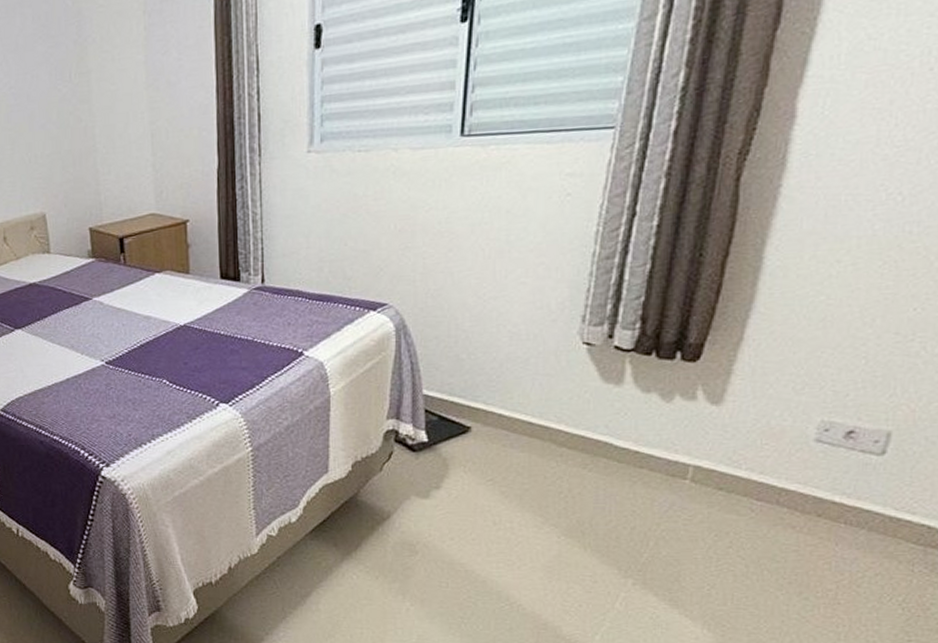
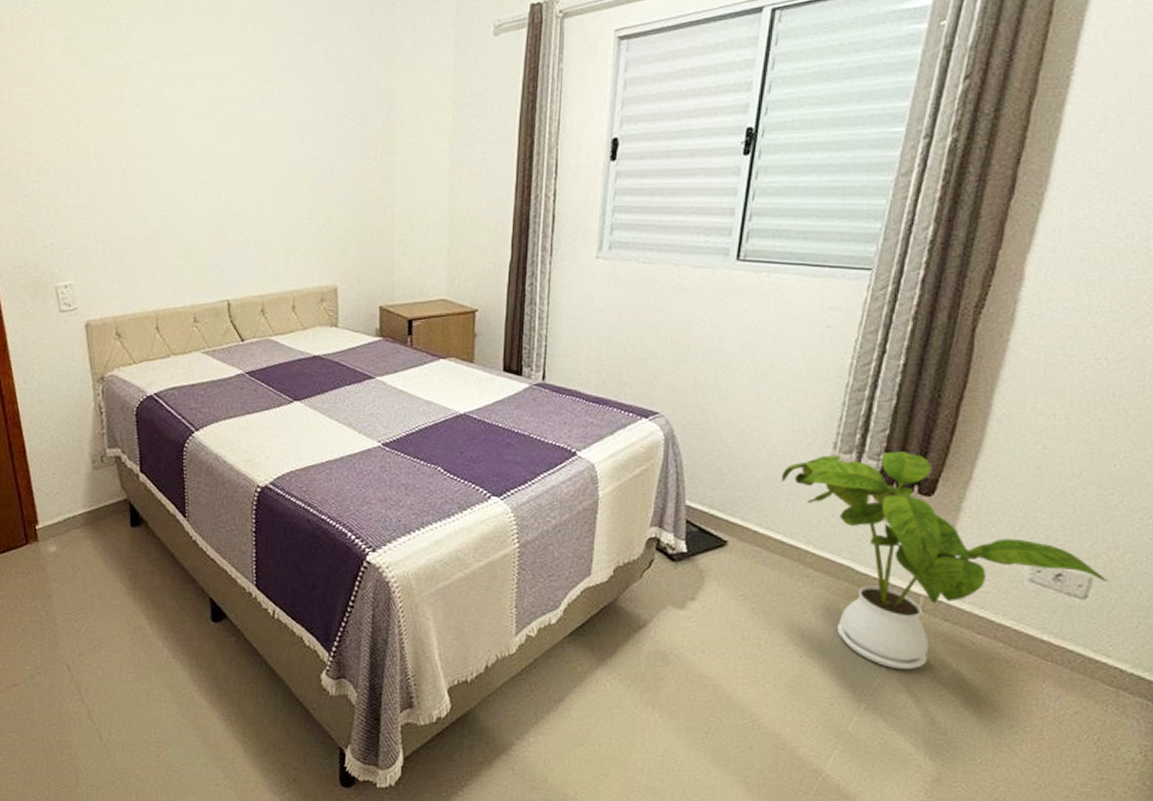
house plant: none [526,318,911,543] -> present [782,451,1109,670]

